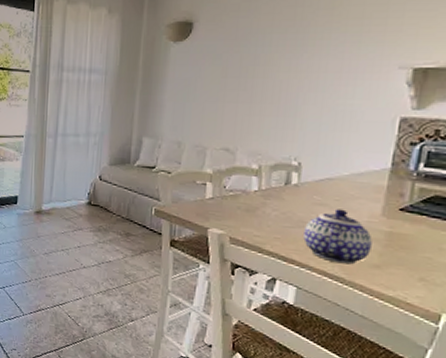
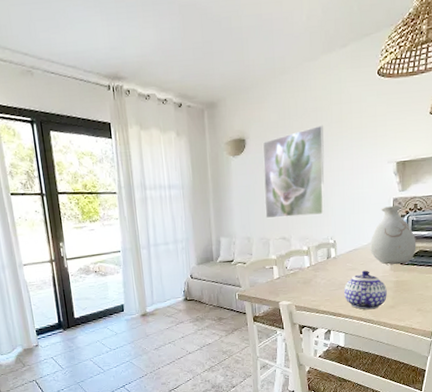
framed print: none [205,11,304,127] -> present [262,125,325,219]
vase: none [352,127,432,211] -> present [370,205,417,265]

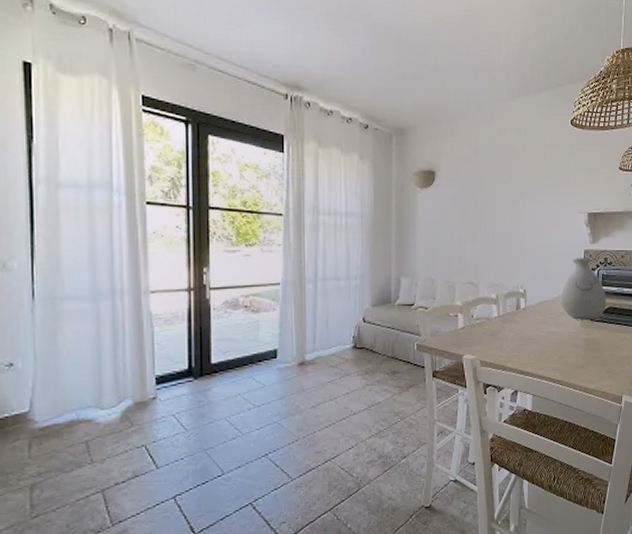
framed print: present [262,125,325,219] -> none [452,166,517,261]
teapot: present [344,270,387,310] -> none [533,325,577,369]

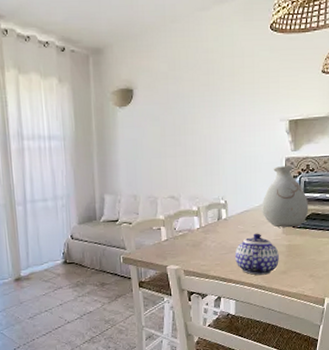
teapot: none [533,325,577,369] -> present [235,233,279,276]

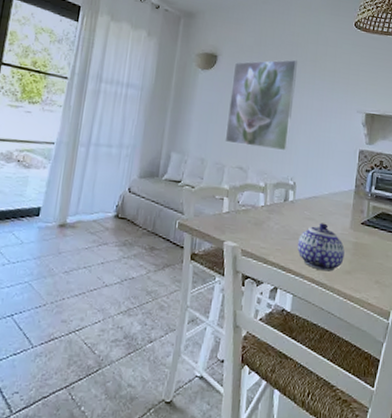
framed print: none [151,78,216,176] -> present [225,59,297,152]
vase: present [262,166,309,228] -> none [331,157,380,225]

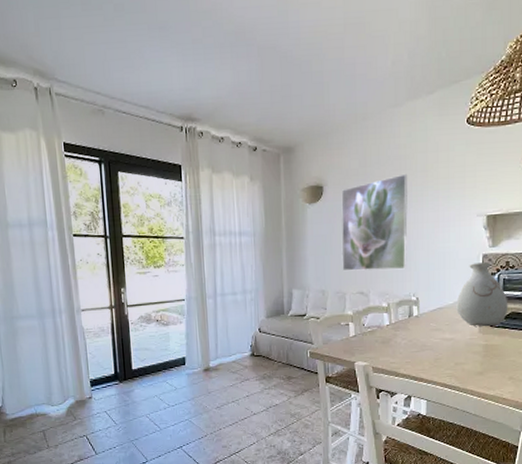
teapot: present [298,223,345,272] -> none [427,331,475,376]
vase: none [331,157,380,225] -> present [456,262,508,327]

